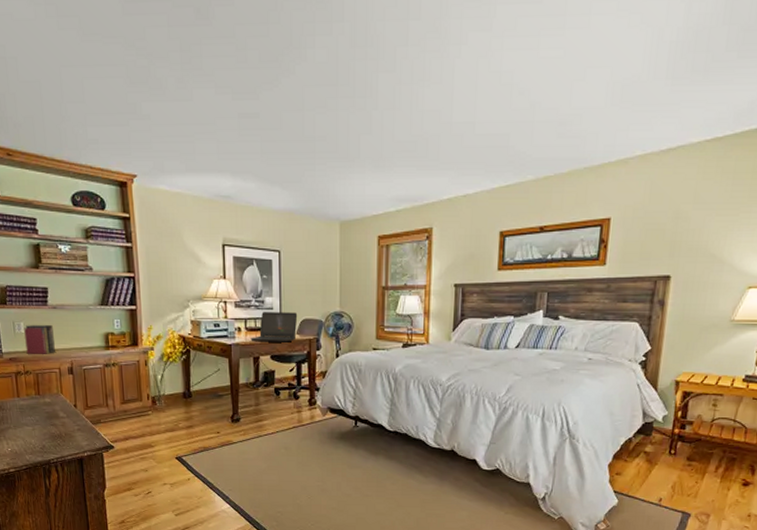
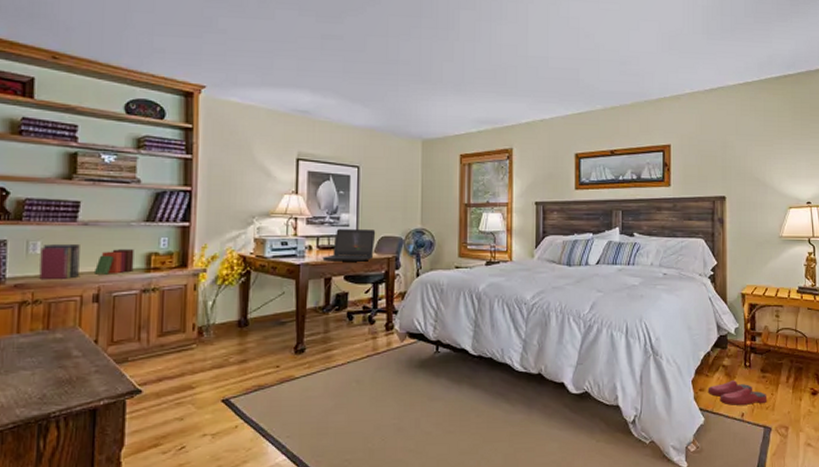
books: none [66,329,96,352] -> present [93,249,134,276]
slippers: none [624,467,691,491] -> present [707,380,768,405]

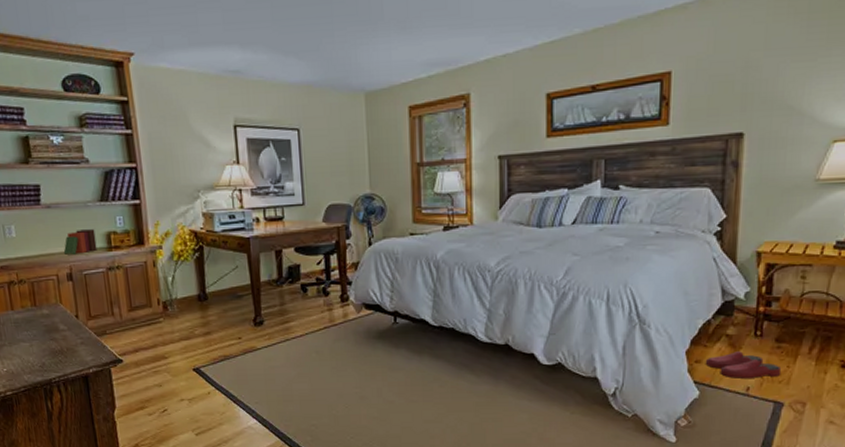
books: present [39,243,80,279] -> none [15,226,52,261]
laptop computer: present [322,228,376,261] -> none [271,197,323,233]

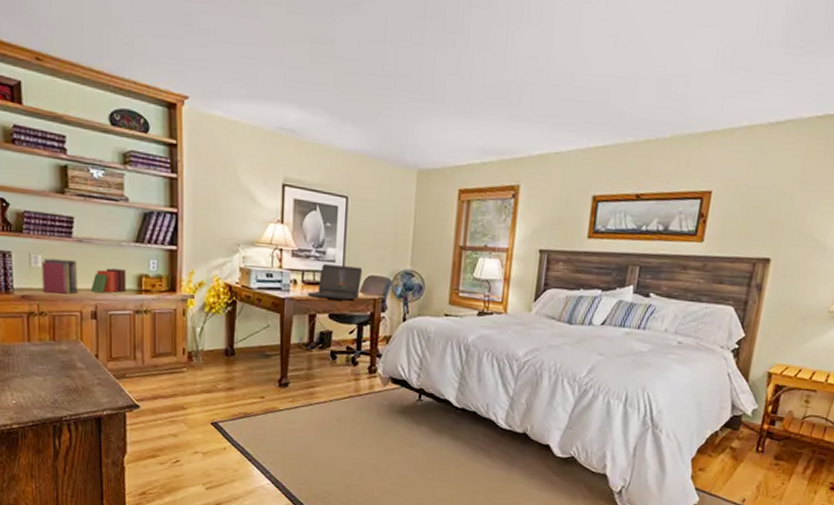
books: none [15,226,52,261] -> present [42,258,77,294]
laptop computer: none [271,197,323,233] -> present [307,263,363,301]
slippers: present [705,351,782,378] -> none [707,464,777,491]

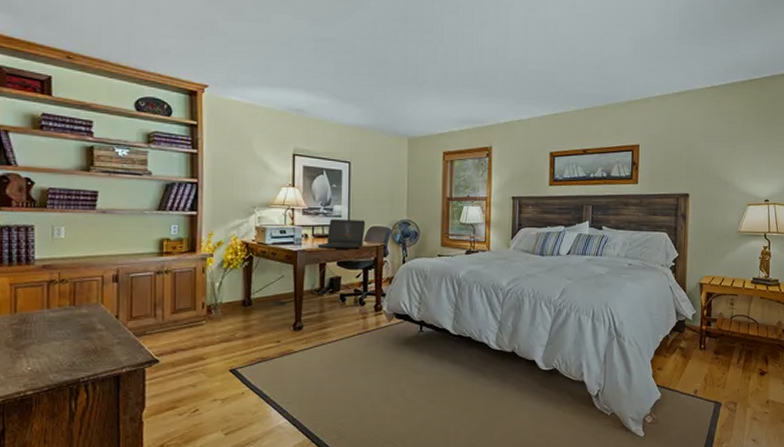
books: present [42,258,77,294] -> none [65,229,99,261]
books: present [90,268,126,294] -> none [112,235,148,259]

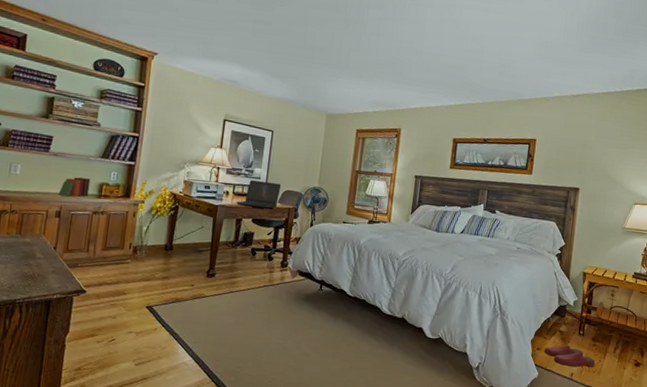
books: none [112,235,148,259] -> present [58,177,91,198]
slippers: none [665,361,719,383] -> present [544,344,596,367]

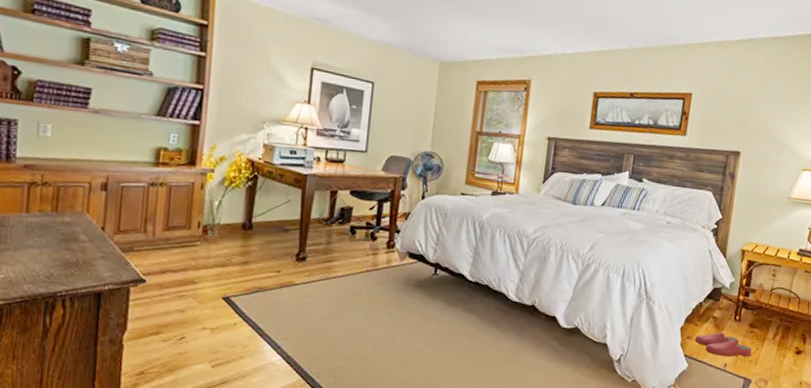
books: present [58,177,91,198] -> none [103,140,144,166]
laptop computer: present [236,179,281,209] -> none [330,142,385,179]

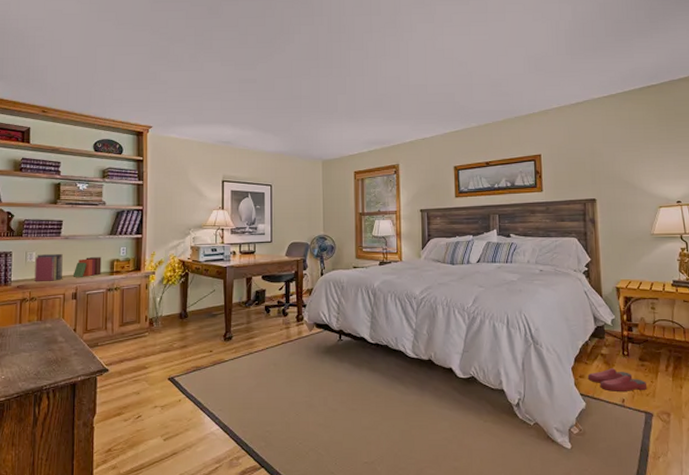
books: none [49,128,90,165] -> present [34,253,63,281]
books: none [103,140,144,166] -> present [72,257,102,278]

